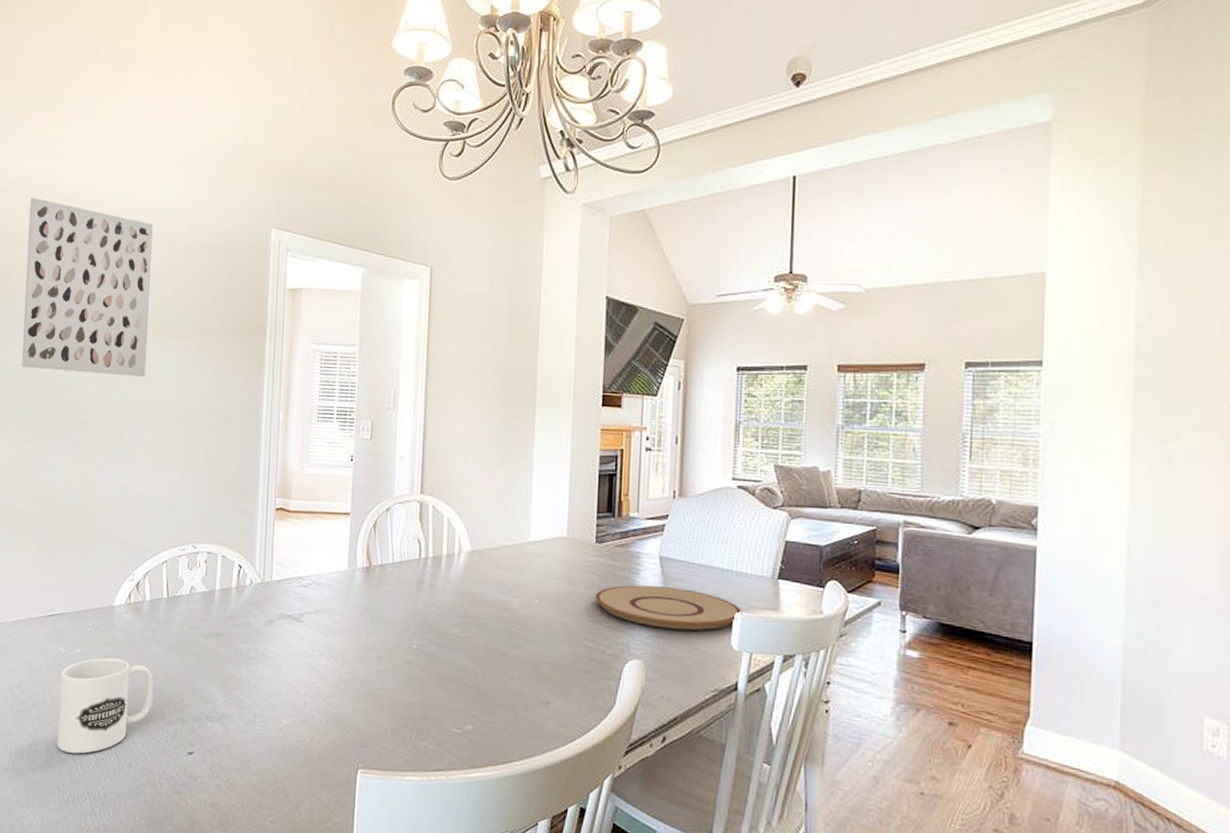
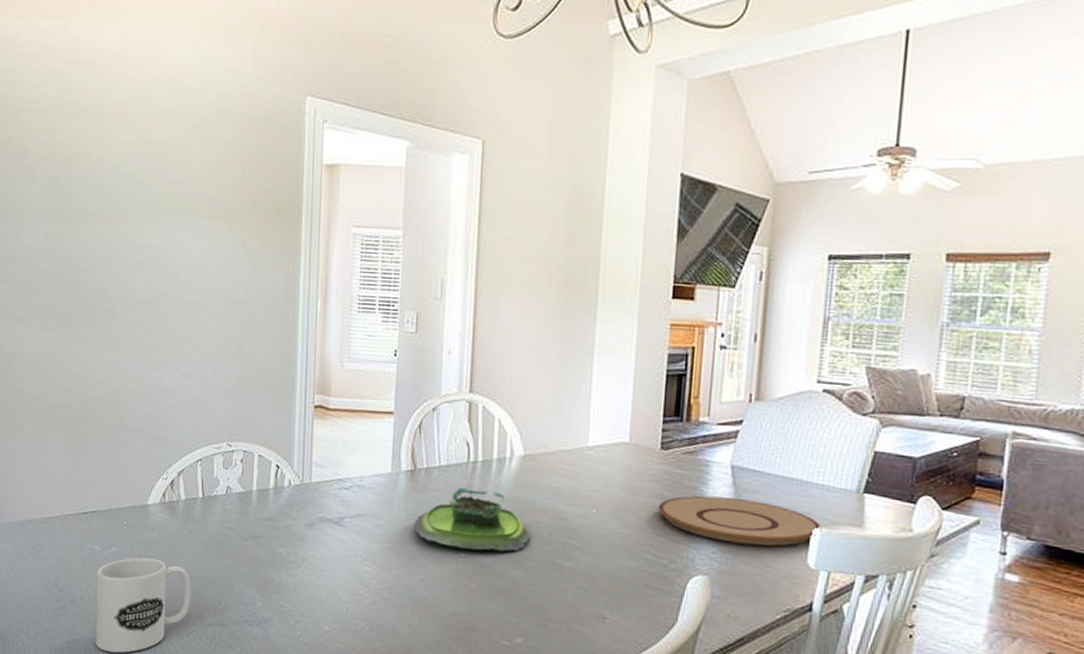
wall art: present [22,197,153,377] -> none [44,62,177,262]
plant pot: none [369,582,478,642] -> present [414,487,530,552]

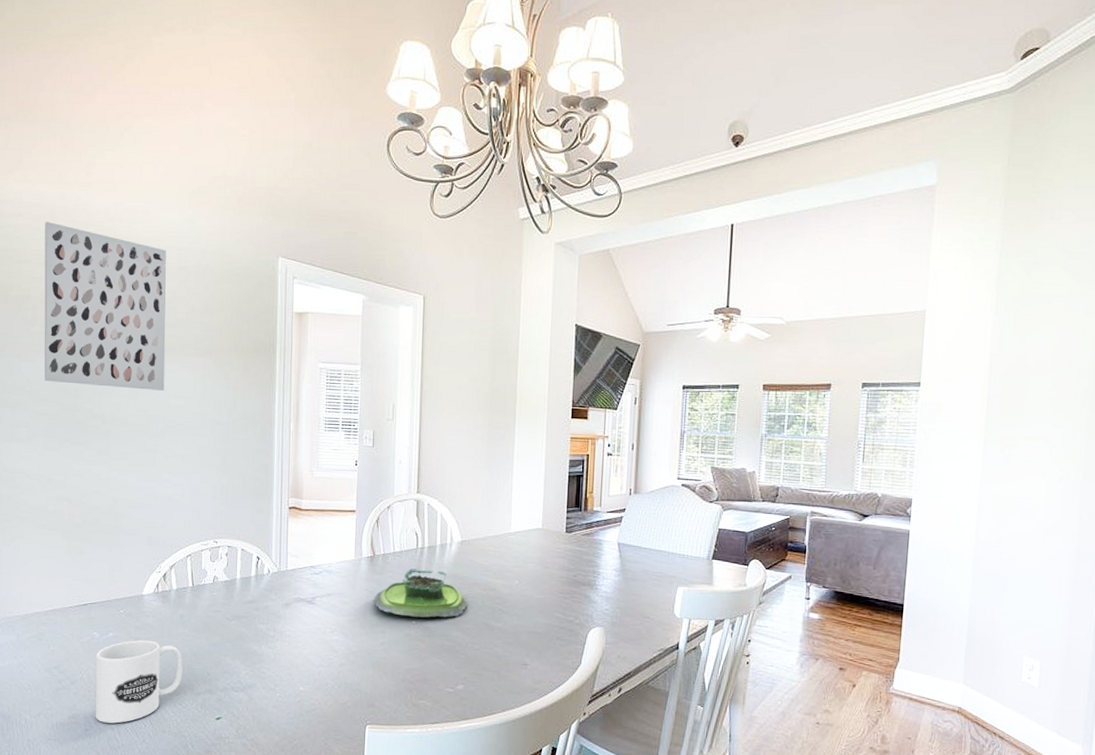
wall art: none [44,62,177,262] -> present [44,221,166,391]
plate: present [657,495,822,547] -> none [564,566,684,603]

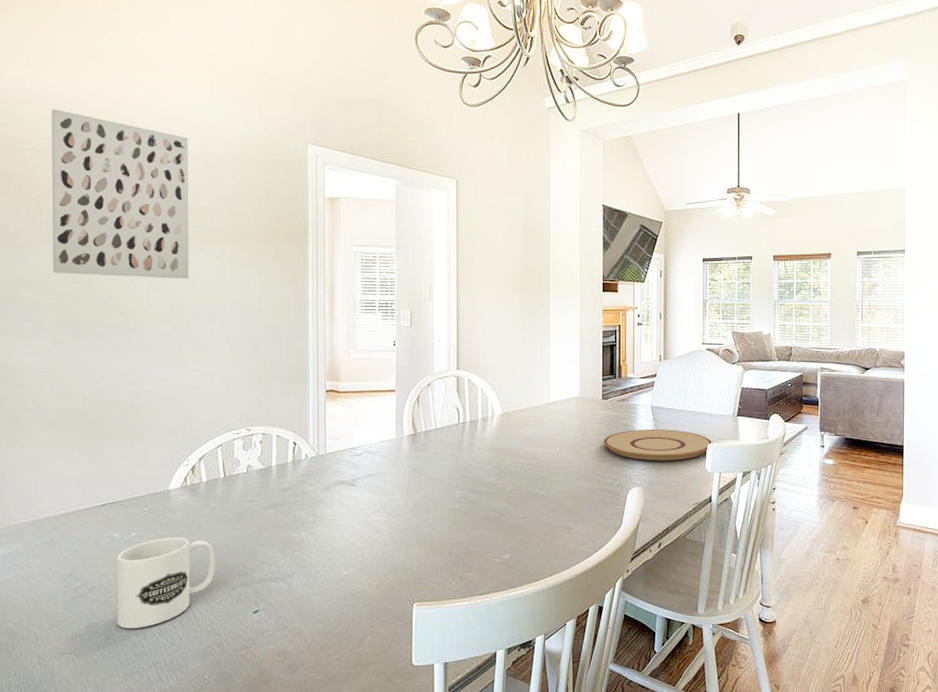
plant pot: present [374,568,467,618] -> none [417,443,510,491]
plate: none [564,566,684,603] -> present [603,429,713,461]

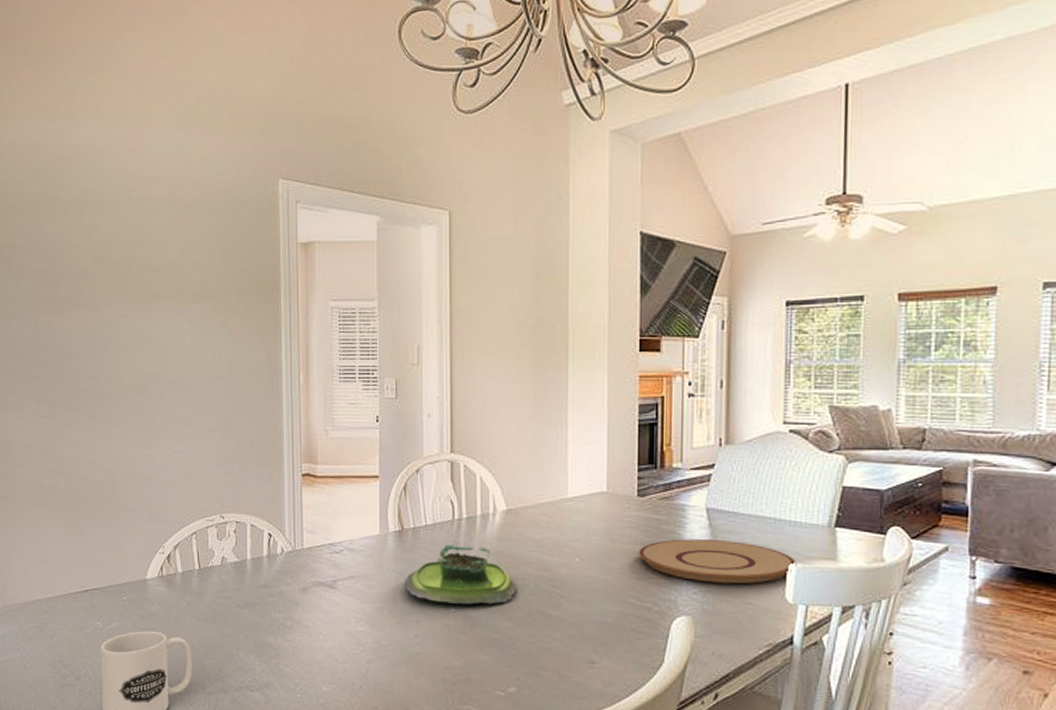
wall art: present [52,108,189,279] -> none [28,160,160,344]
plant pot: none [417,443,510,491] -> present [404,545,517,605]

